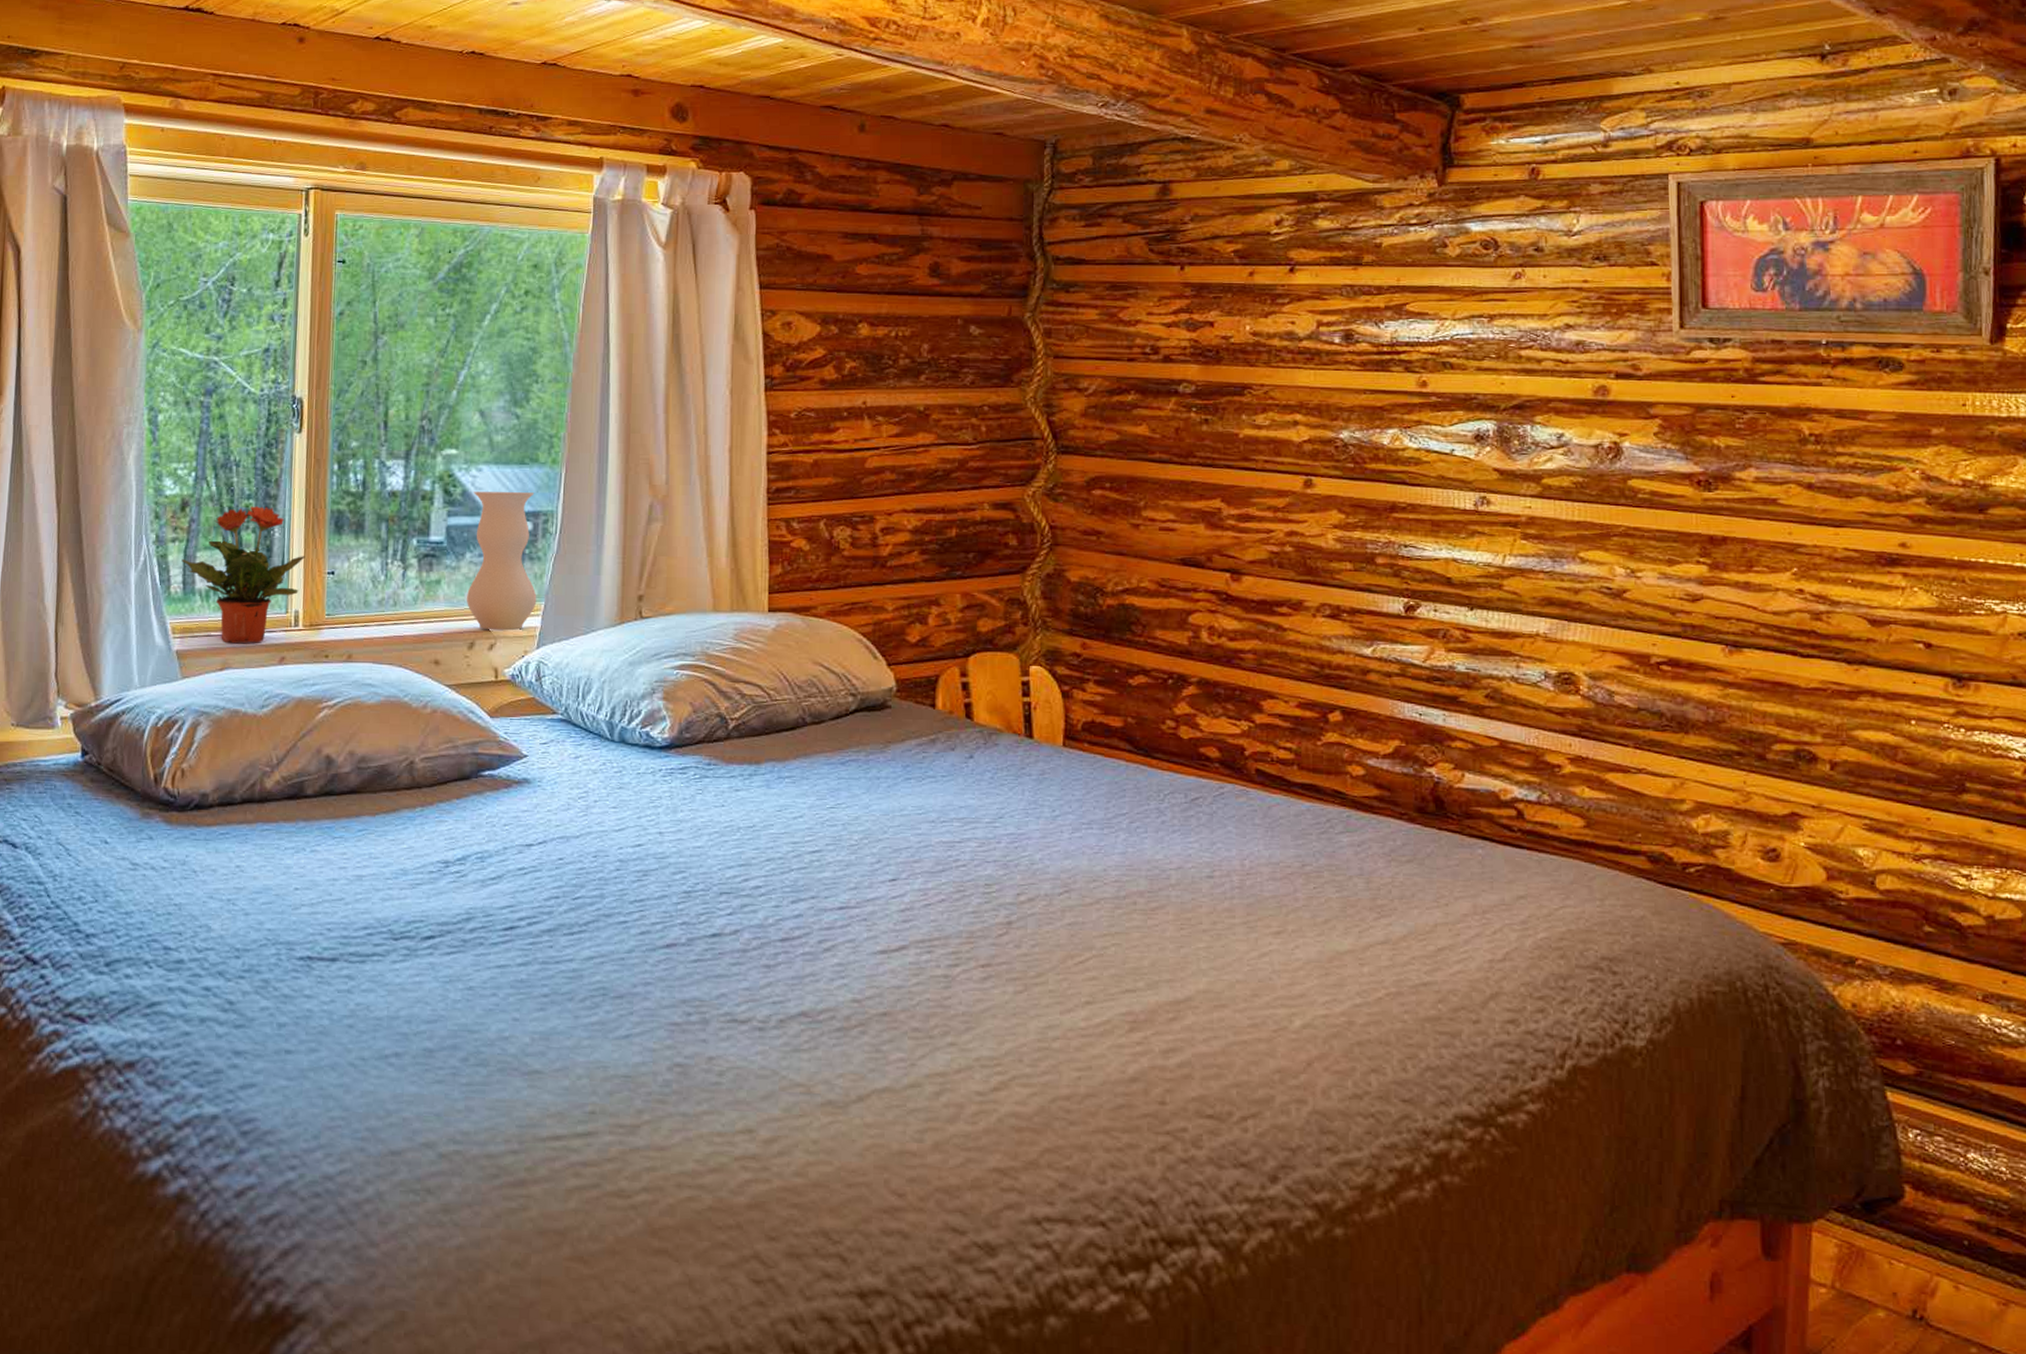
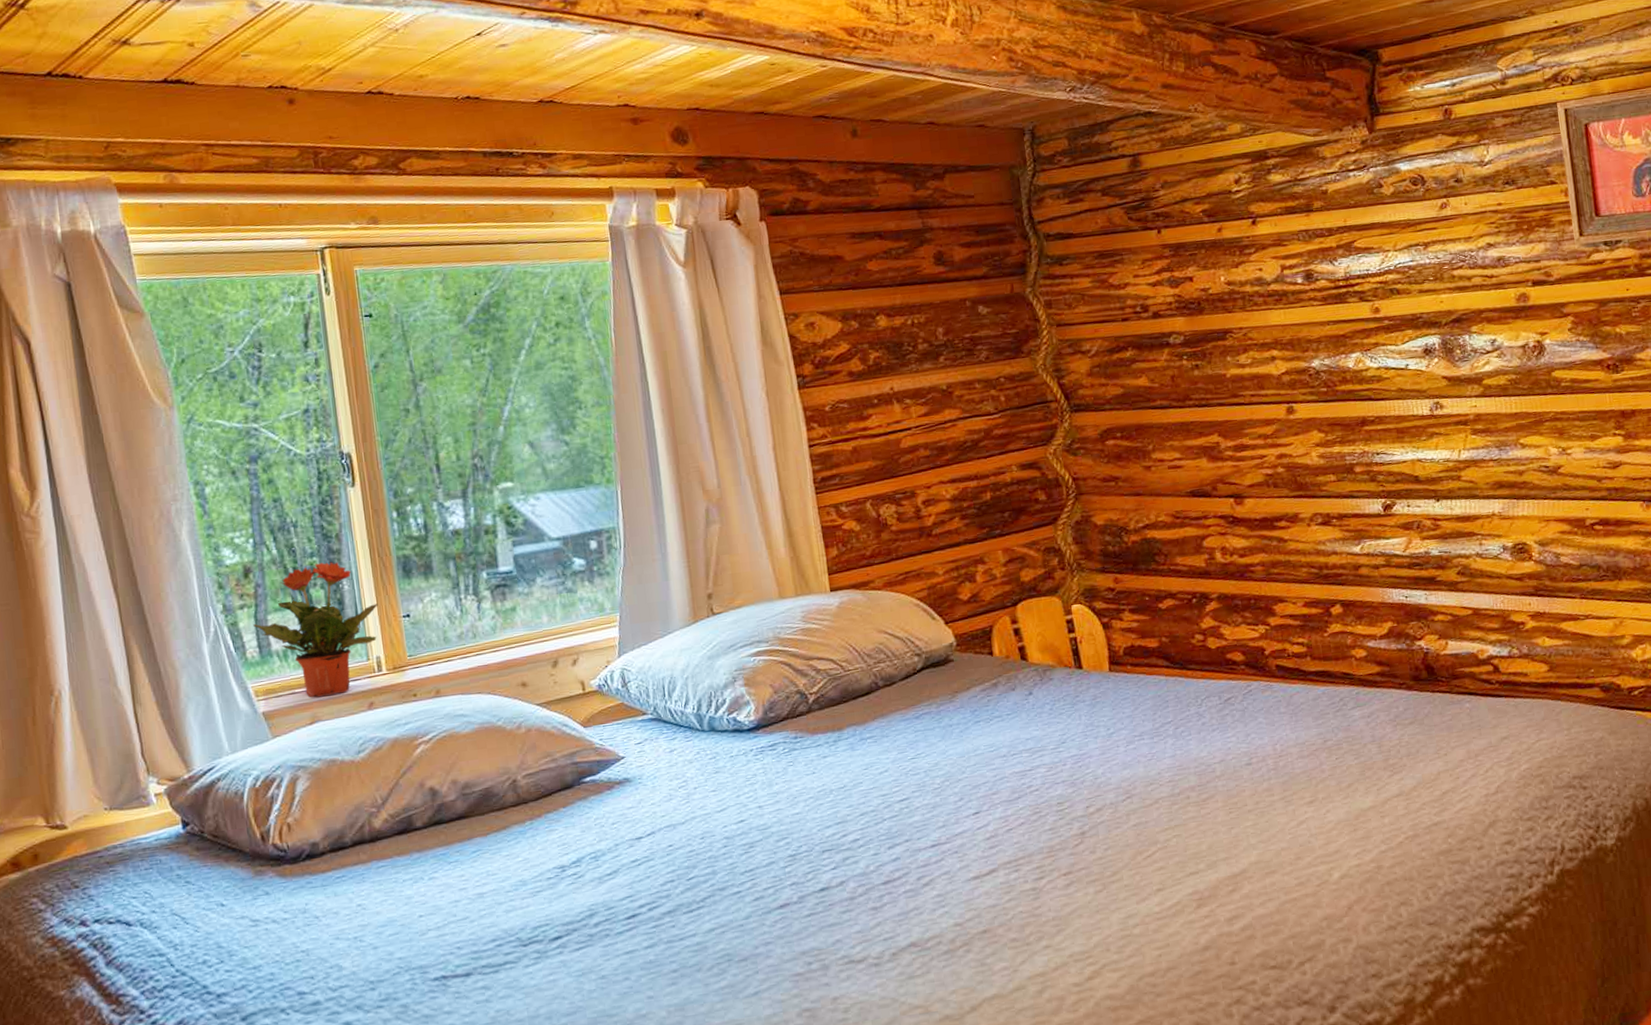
vase: present [466,492,537,631] -> none [535,513,612,648]

